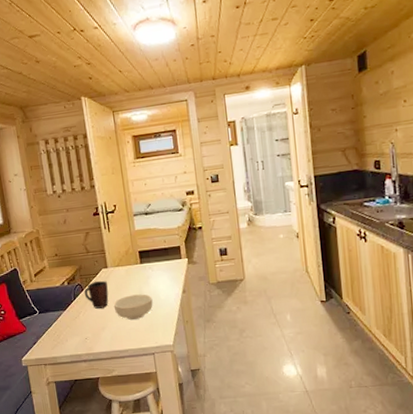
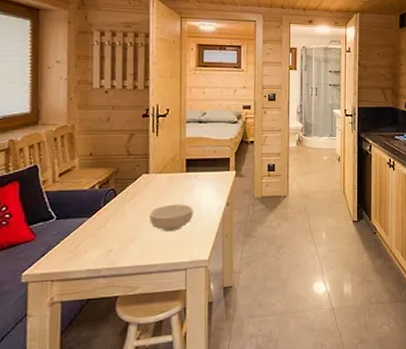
mug: present [84,280,109,309] -> none [117,186,147,217]

